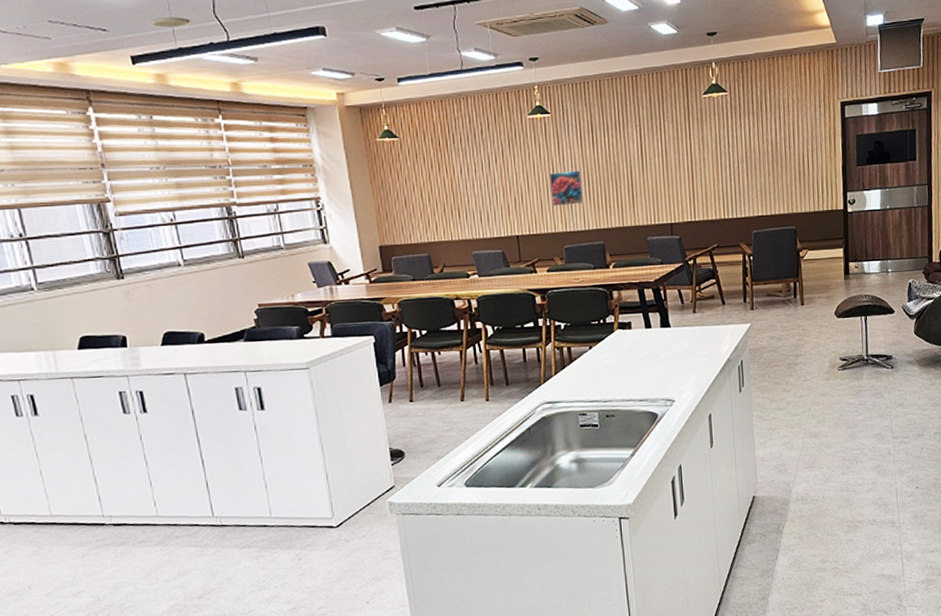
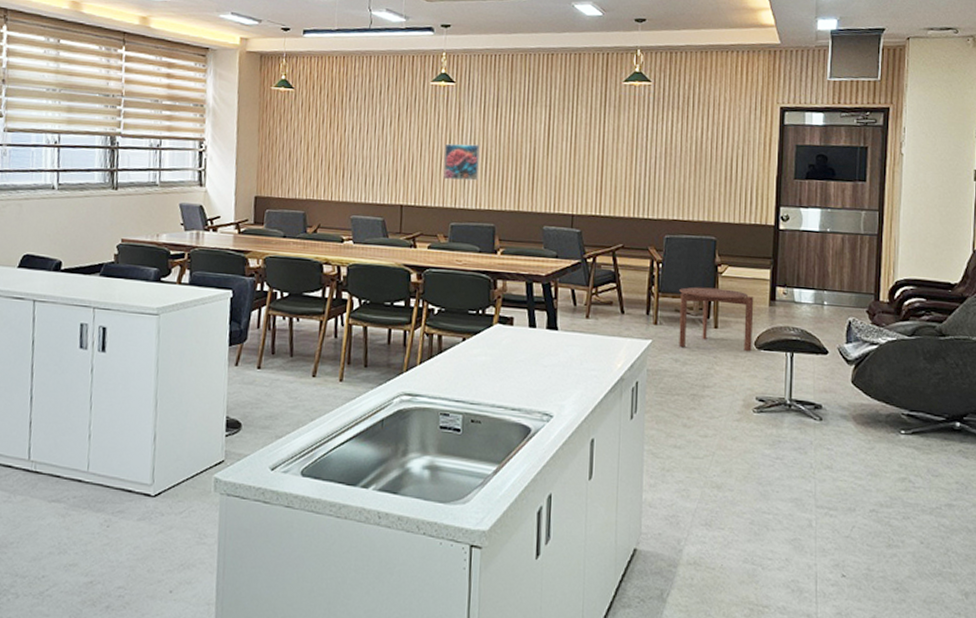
side table: none [769,270,833,326] -> present [679,287,754,352]

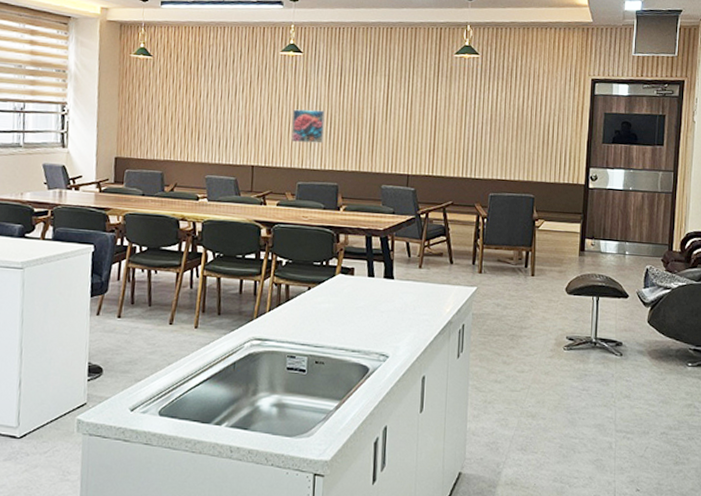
side table: present [679,287,754,352] -> none [500,239,566,297]

